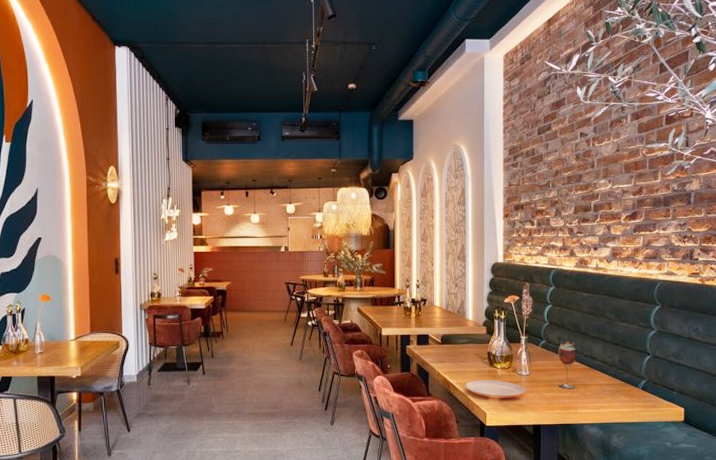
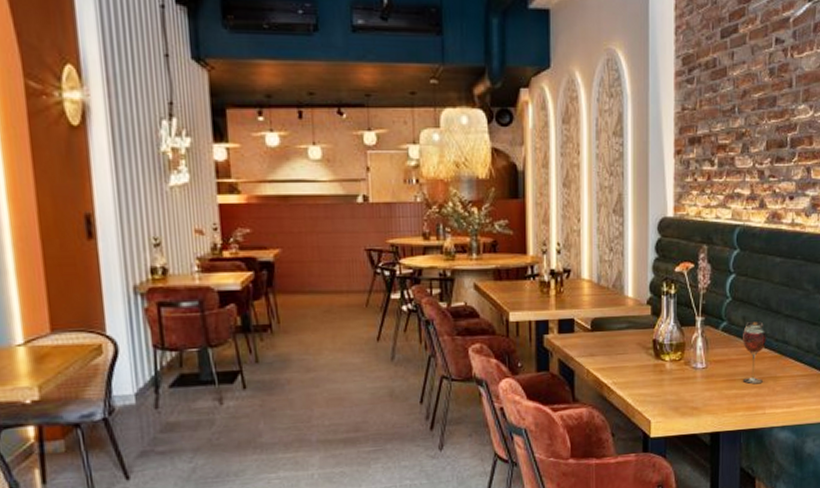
plate: present [465,379,526,399] -> none [623,376,702,401]

